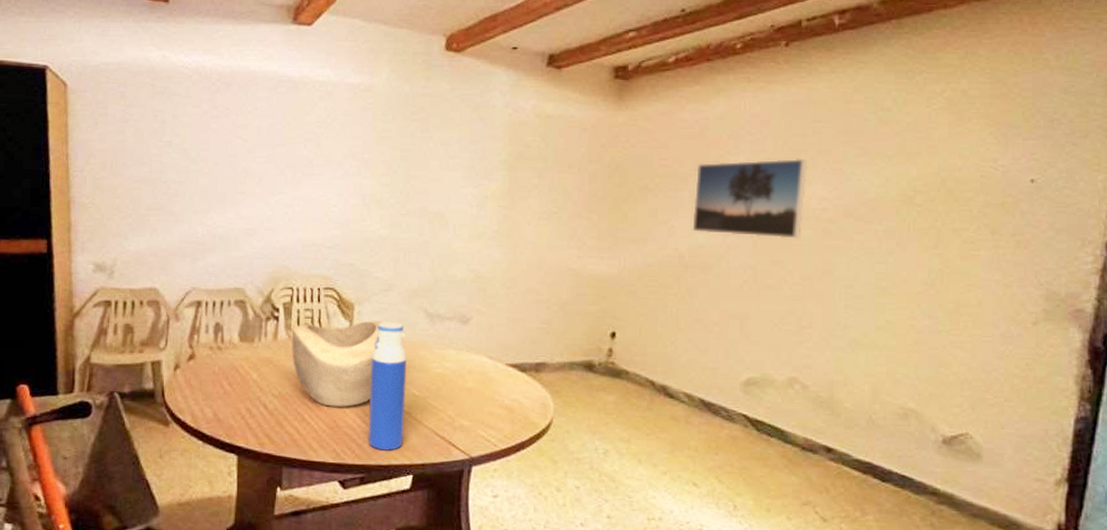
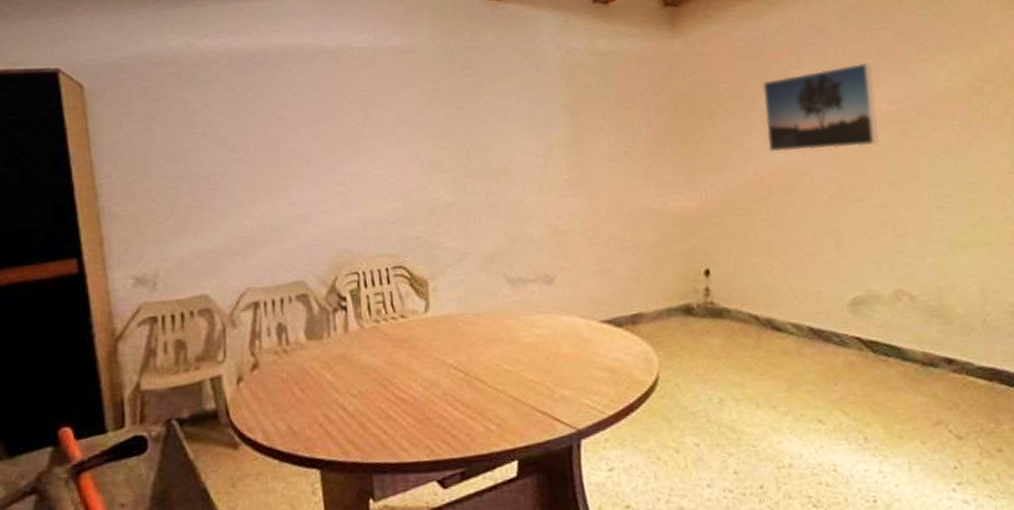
decorative bowl: present [292,320,384,407] -> none [363,294,462,398]
water bottle: present [368,322,406,451] -> none [454,293,502,438]

